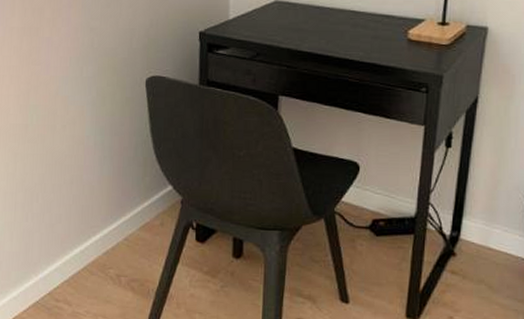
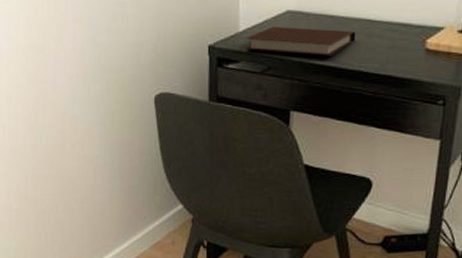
notebook: none [236,15,341,44] -> present [246,26,356,56]

